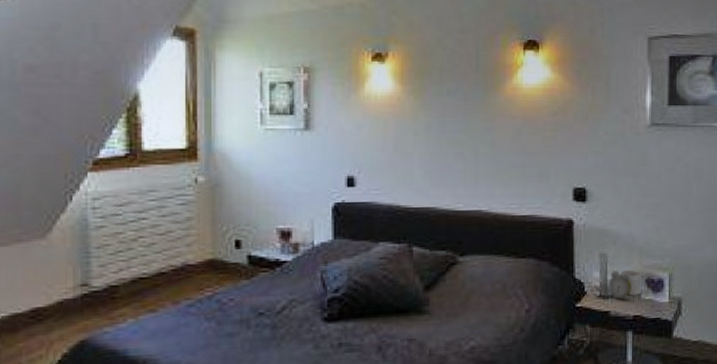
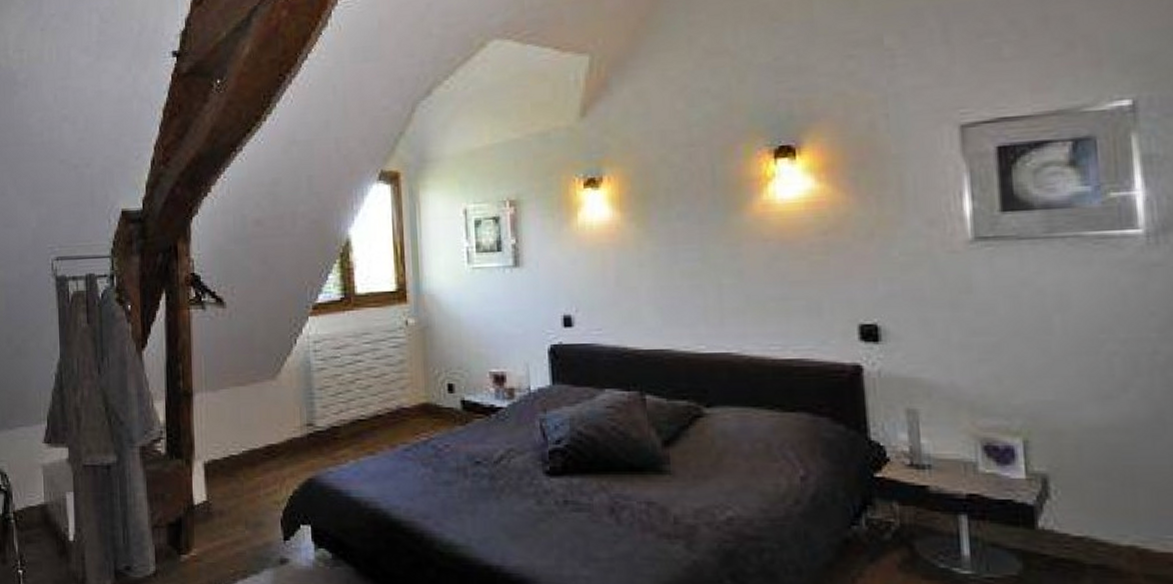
alarm clock: present [608,271,633,302] -> none [923,433,963,475]
mug: present [621,269,645,296] -> none [942,431,983,467]

